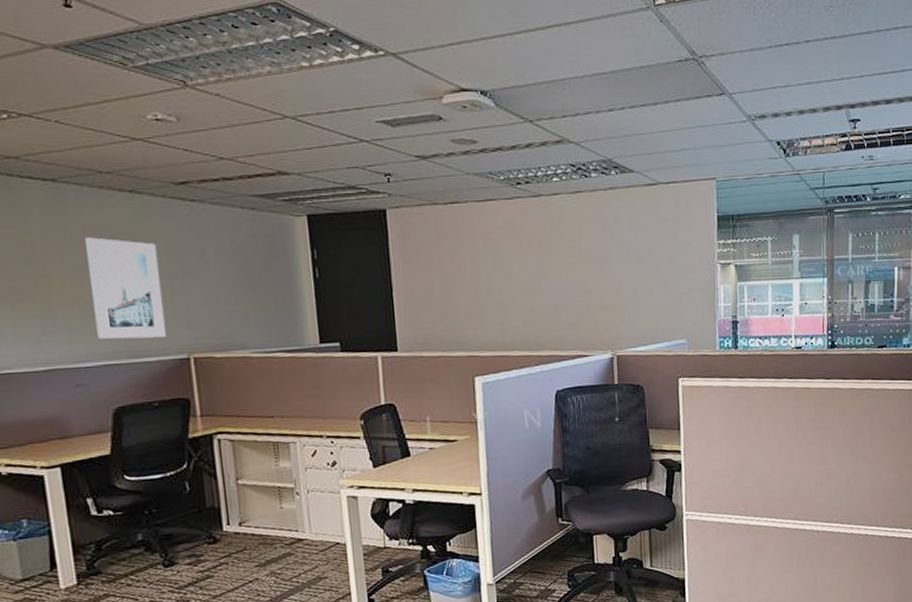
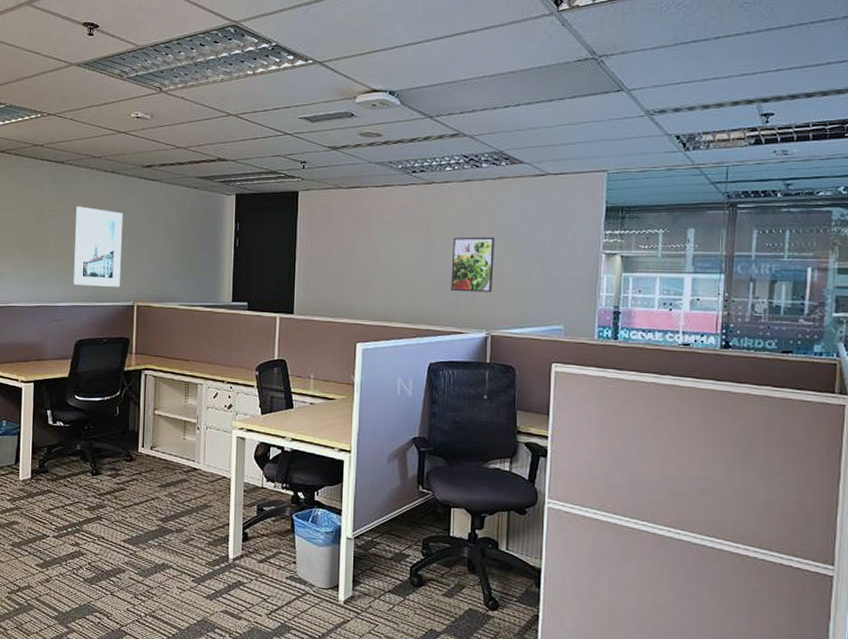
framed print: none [568,252,614,313] -> present [451,237,494,293]

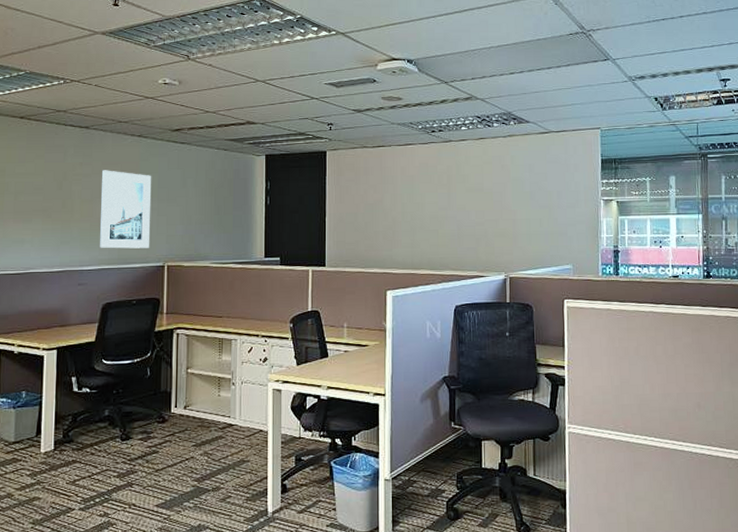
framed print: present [451,237,494,293] -> none [471,188,509,239]

